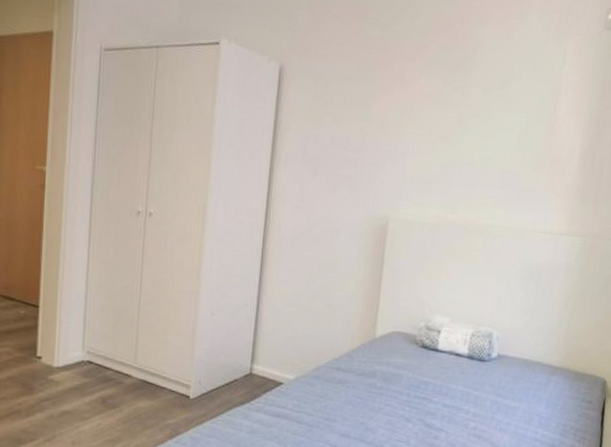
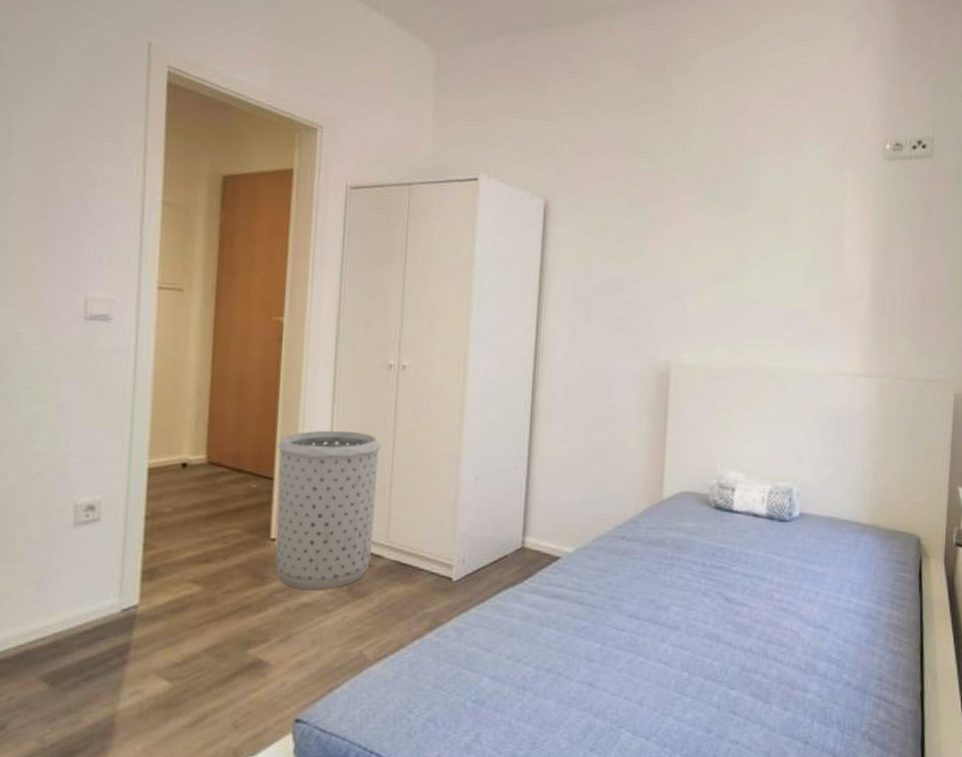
laundry basket: none [41,267,130,401] -> present [275,430,381,591]

